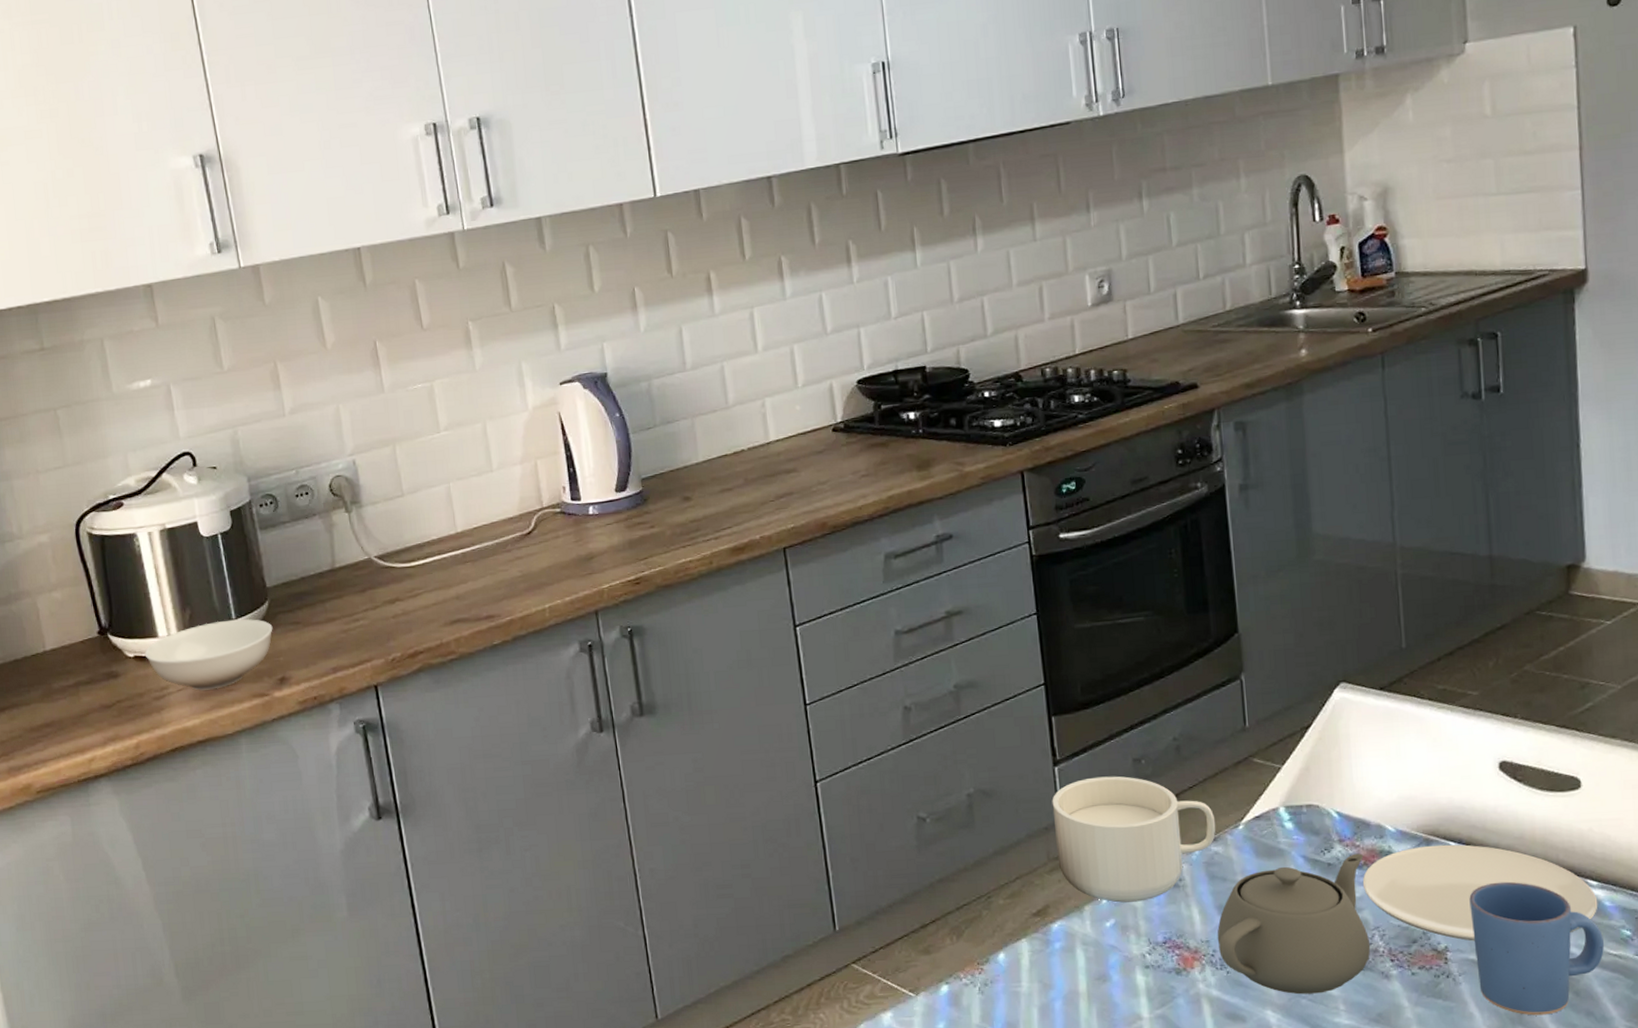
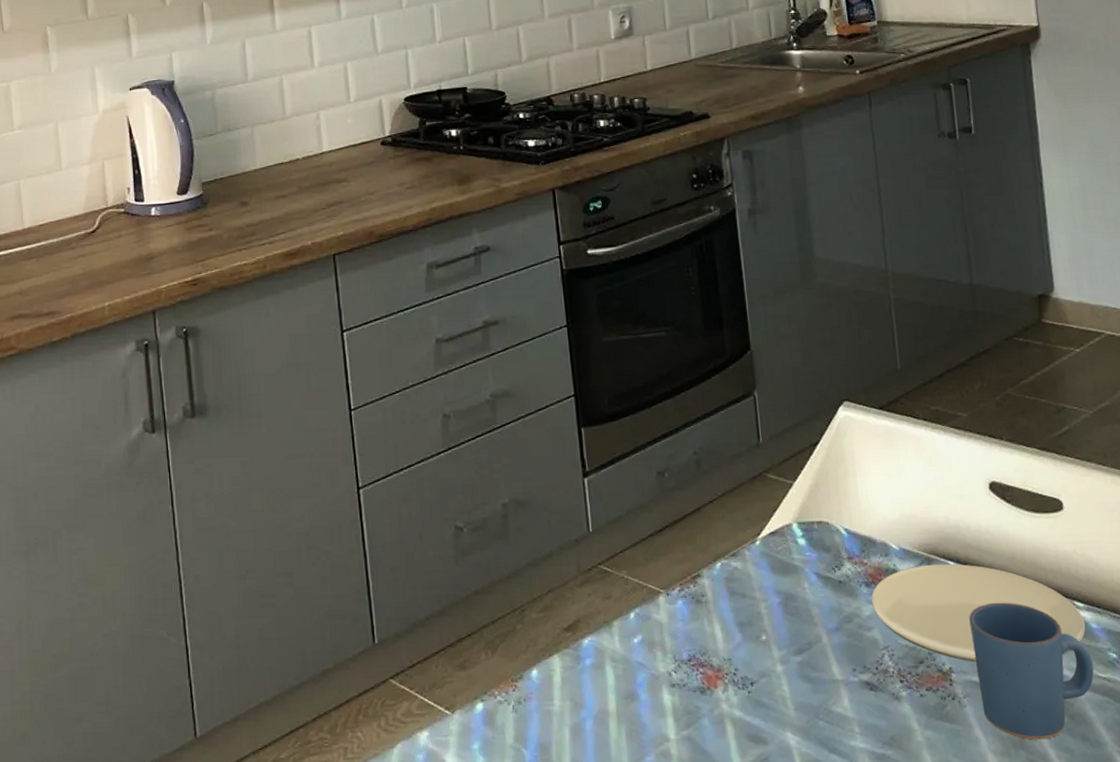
cup: present [1052,776,1216,903] -> none [582,488,735,618]
teapot: present [1217,853,1371,995] -> none [738,571,881,716]

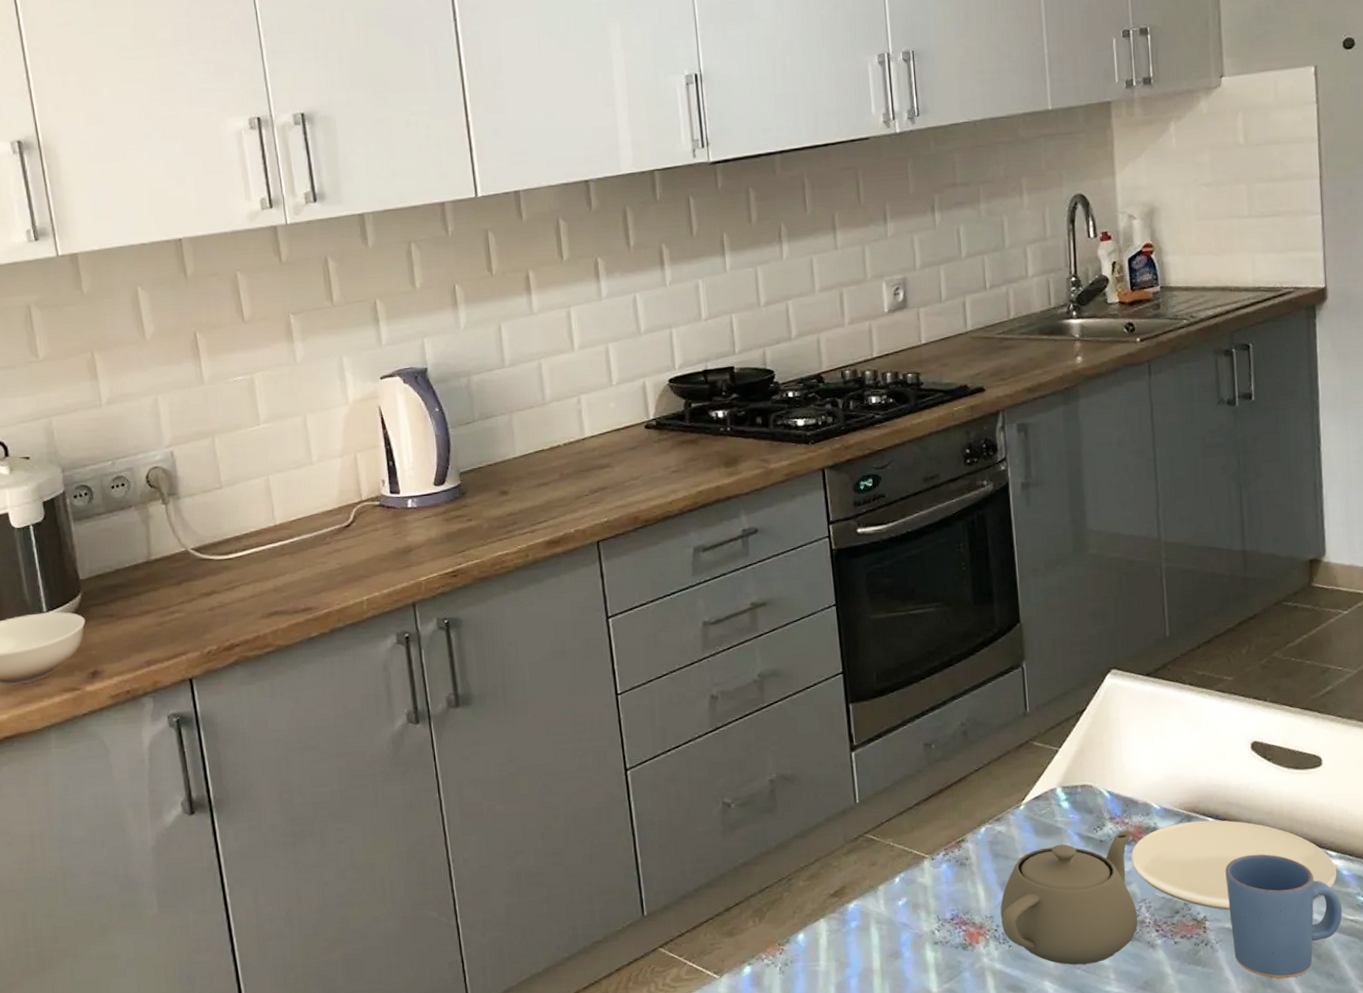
teapot: none [738,571,881,716] -> present [1000,830,1138,966]

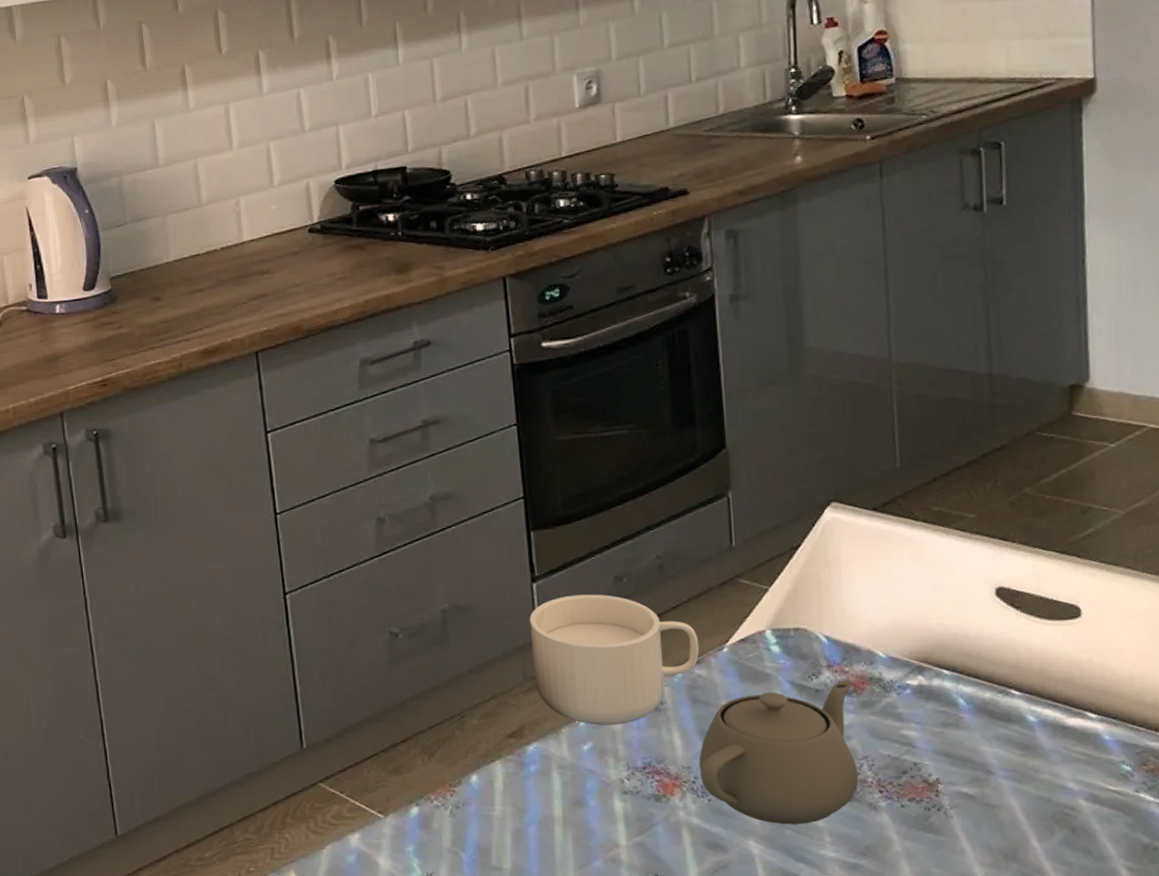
cup: none [849,760,1000,882] -> present [529,594,700,726]
plate: present [1131,820,1337,911] -> none [851,672,1097,774]
mug: present [1225,854,1343,979] -> none [962,712,1104,852]

